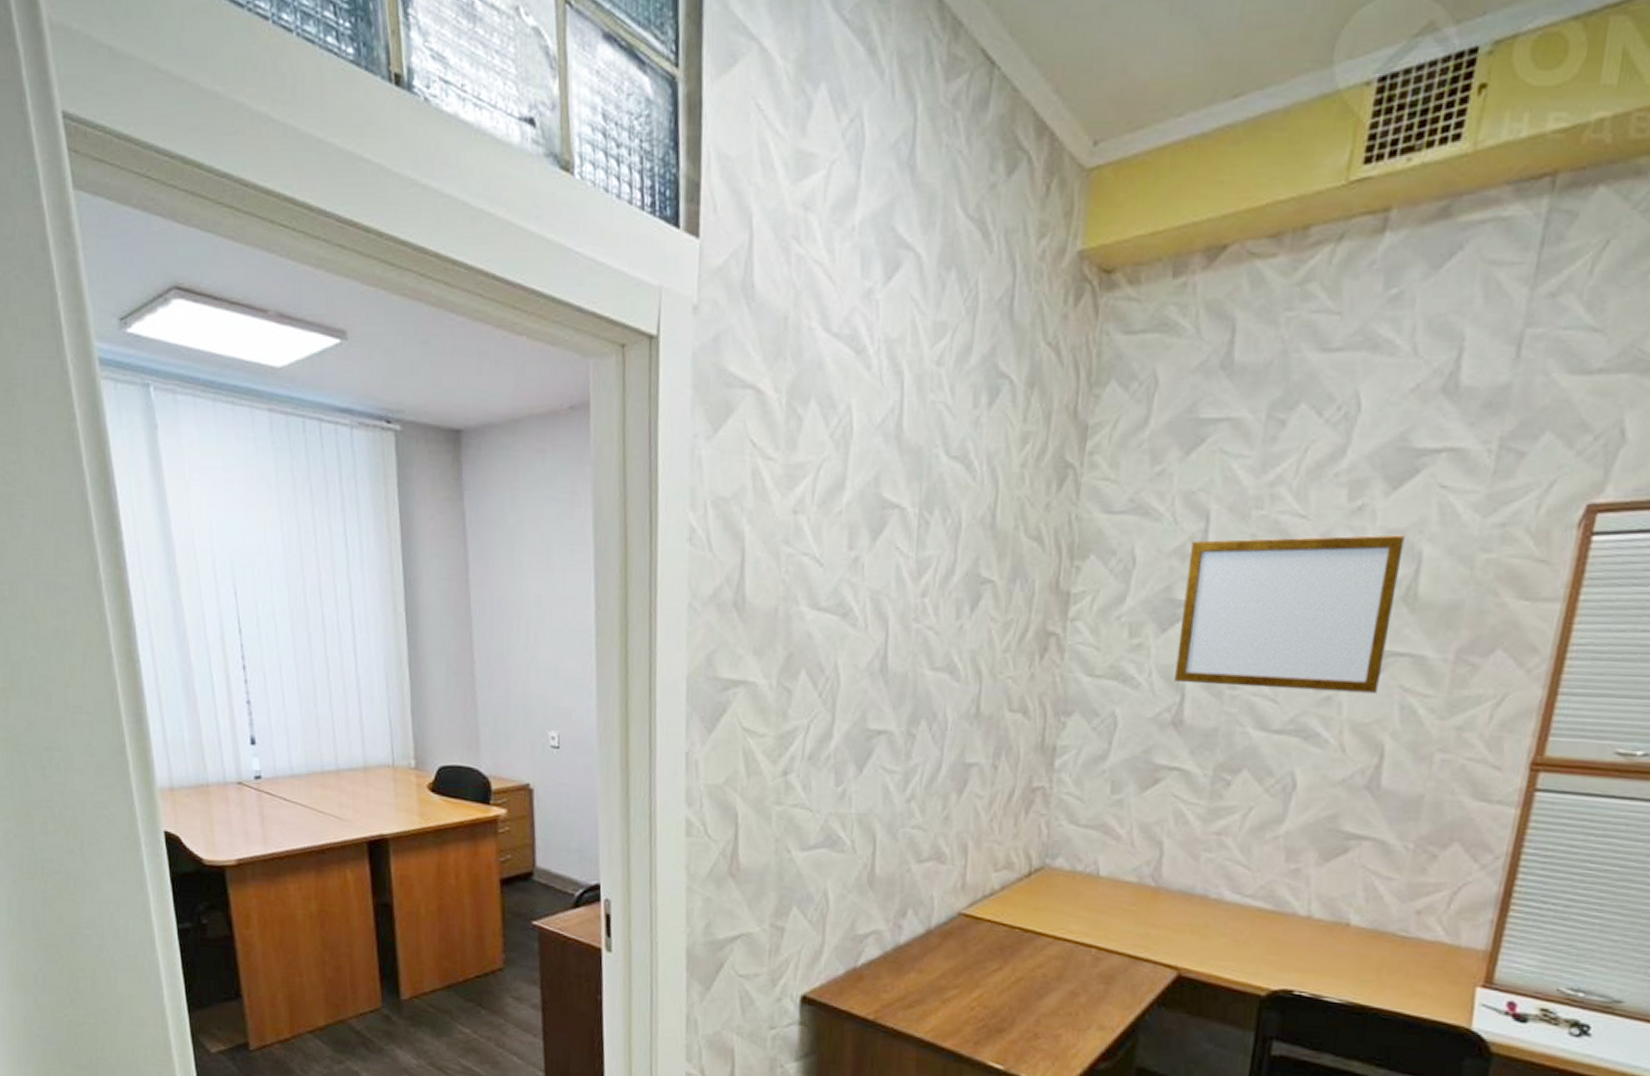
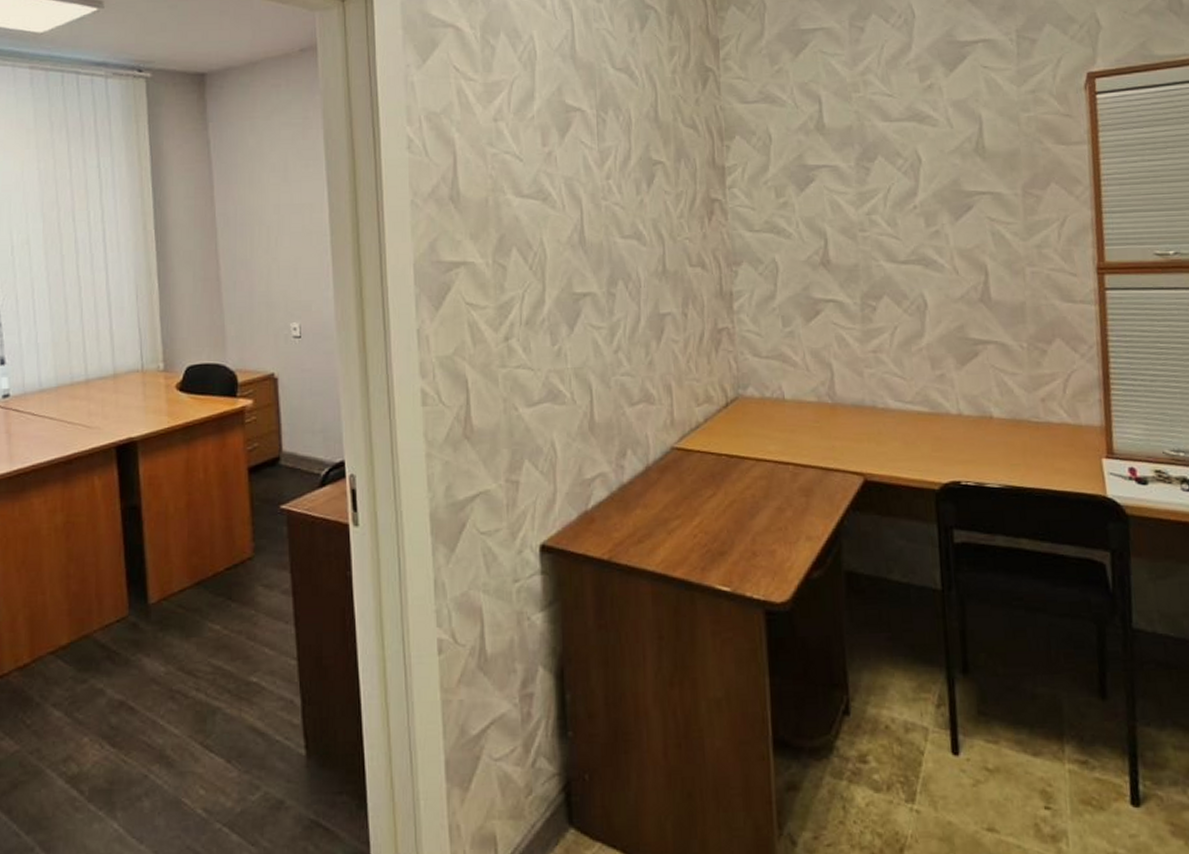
writing board: present [1174,535,1405,694] -> none [811,104,973,230]

